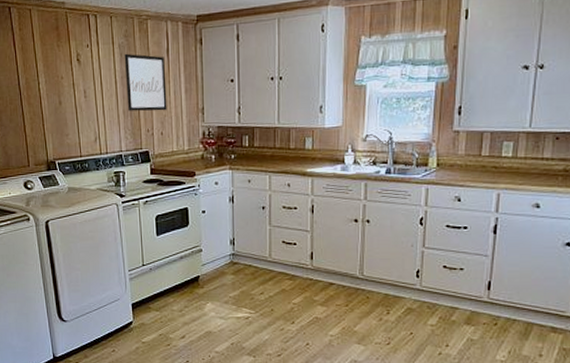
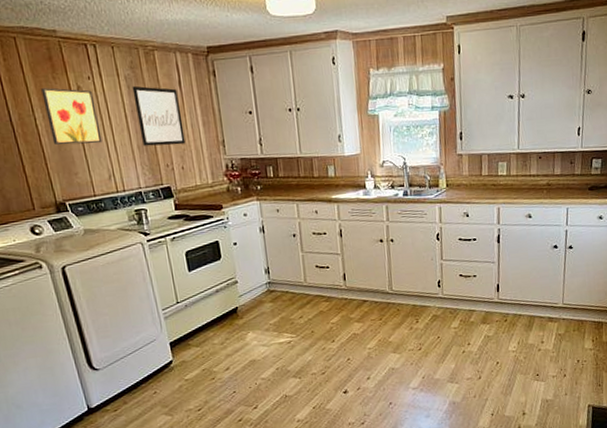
wall art: none [47,55,93,108] -> present [41,88,103,145]

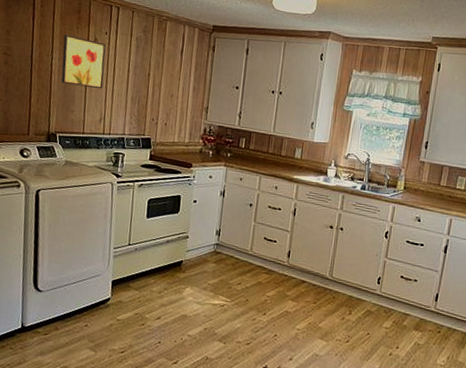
wall art: present [132,85,186,146] -> none [136,46,178,104]

